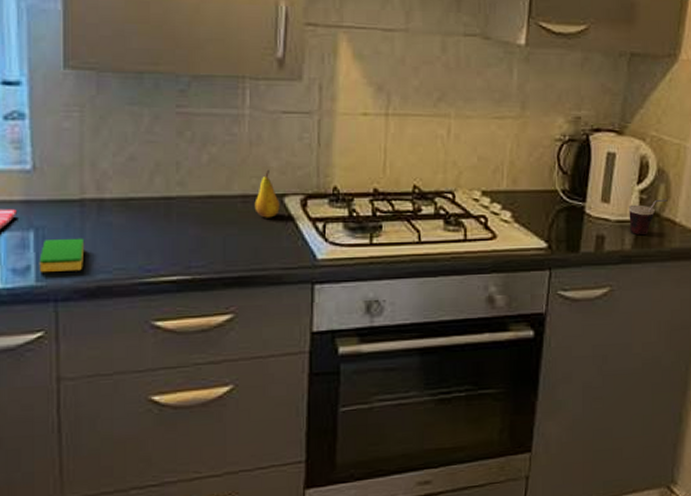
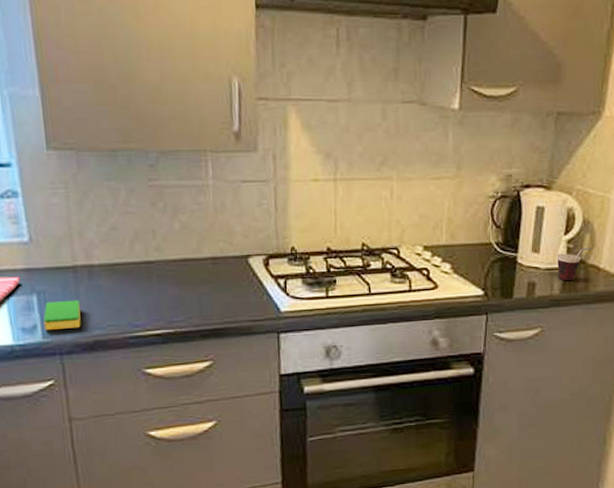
fruit: present [254,169,280,218] -> none [223,234,246,277]

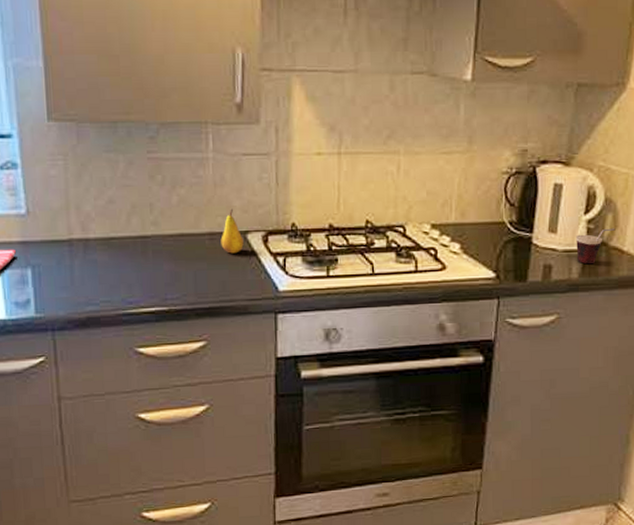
dish sponge: present [43,299,81,331] -> none [37,274,75,306]
fruit: none [223,234,246,277] -> present [221,208,244,254]

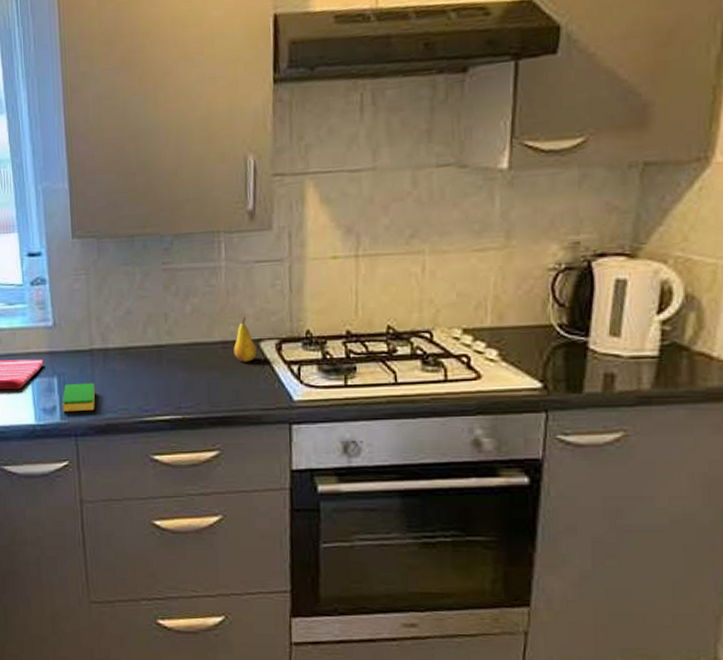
dish sponge: none [37,274,75,306] -> present [62,382,96,413]
cup: present [576,228,616,265] -> none [646,330,701,373]

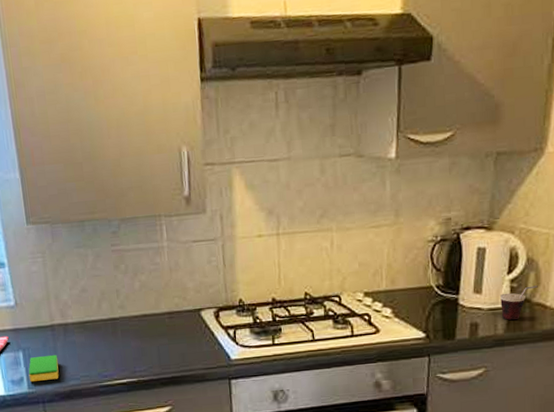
fruit: present [233,316,257,362] -> none [178,290,198,329]
cup: none [646,330,701,373] -> present [500,285,538,321]

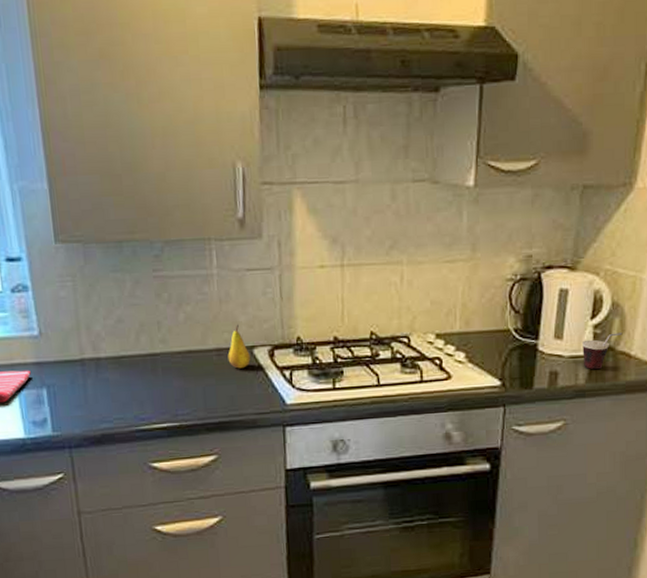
dish sponge: present [28,354,59,383] -> none [53,393,89,425]
fruit: none [178,290,198,329] -> present [228,324,250,369]

